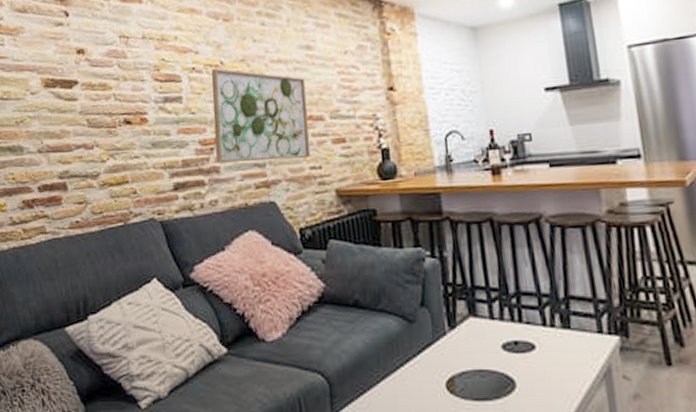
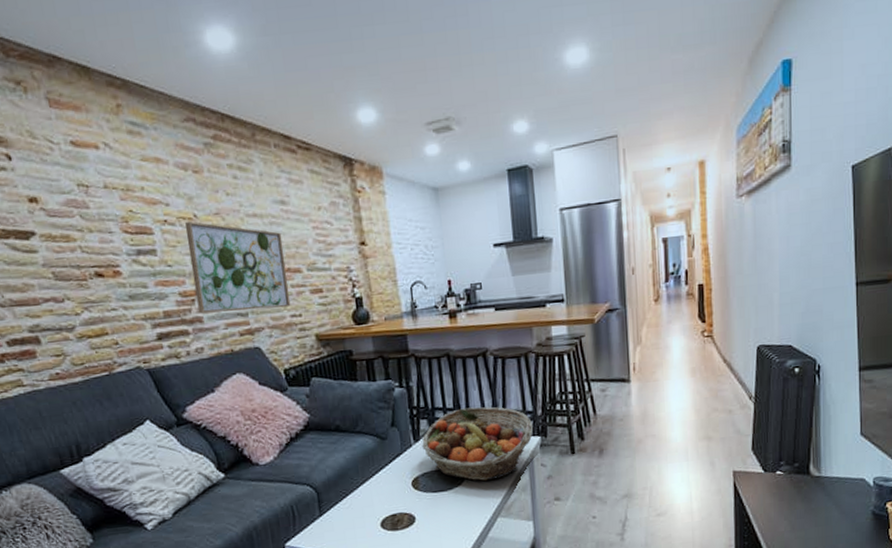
fruit basket: none [459,288,609,391] -> present [422,406,533,481]

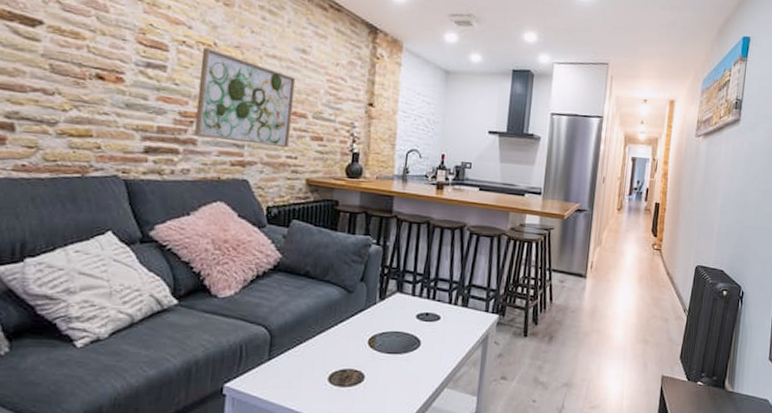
fruit basket: present [422,406,533,481] -> none [386,275,494,350]

